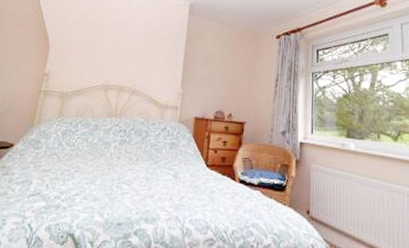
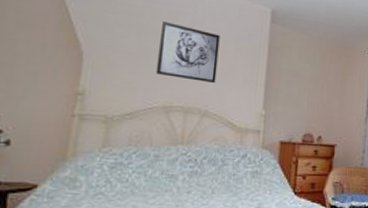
wall art: none [98,17,148,67] -> present [155,21,220,84]

